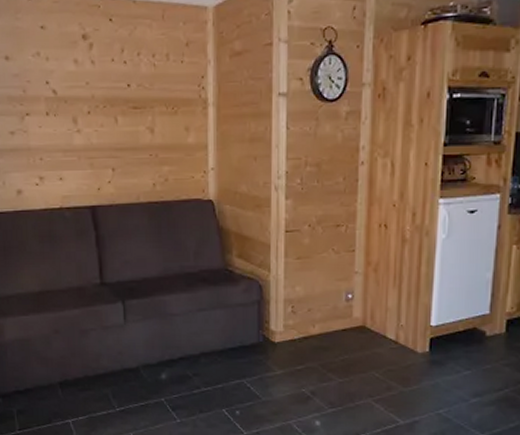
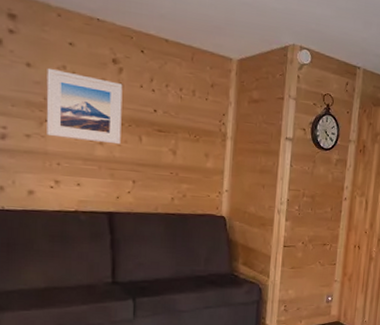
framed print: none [23,58,97,131] -> present [46,69,123,145]

